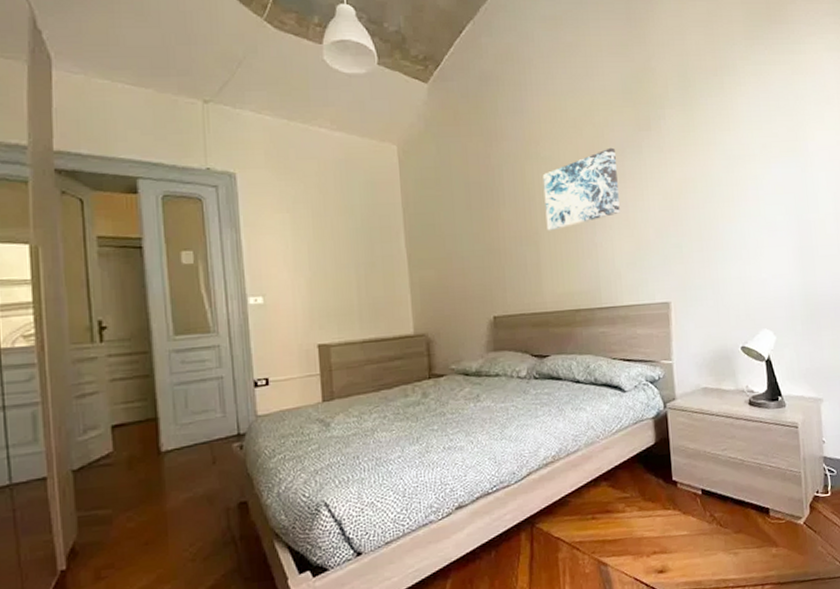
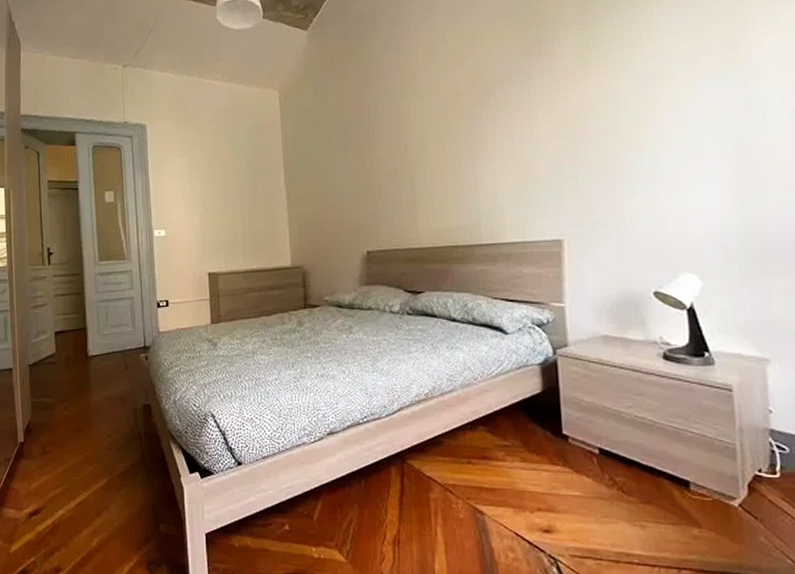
wall art: present [542,147,620,231] -> none [419,76,505,166]

